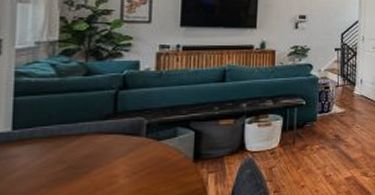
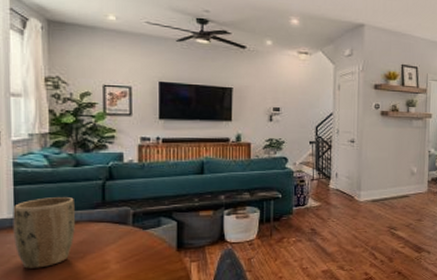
plant pot: none [9,108,83,187] -> present [12,197,76,269]

